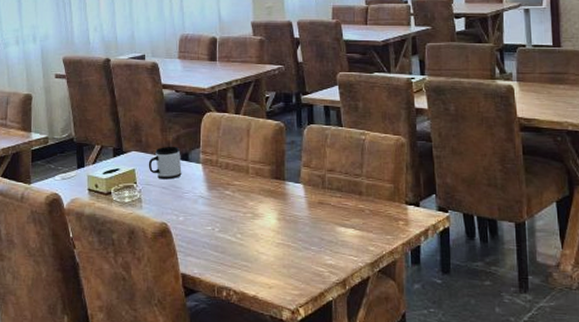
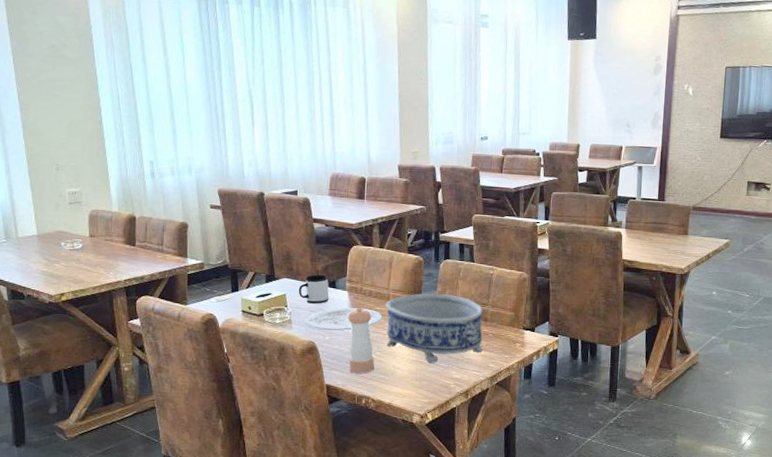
plate: none [156,183,242,210] -> present [305,307,383,331]
pepper shaker: none [202,182,236,260] -> present [347,307,375,374]
decorative bowl: none [245,163,360,247] -> present [385,293,483,364]

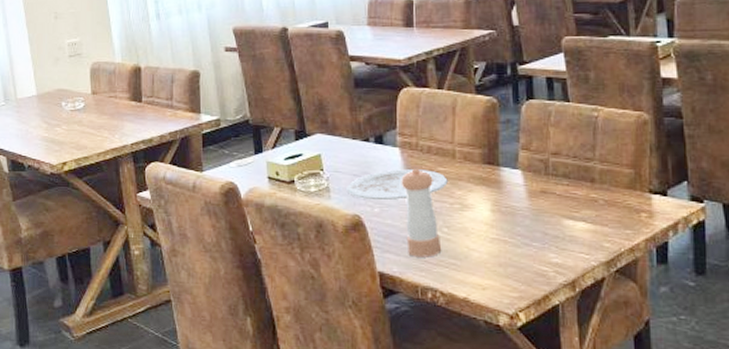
mug: present [298,274,329,304] -> none [336,127,376,166]
decorative bowl: present [385,293,483,364] -> none [450,146,592,243]

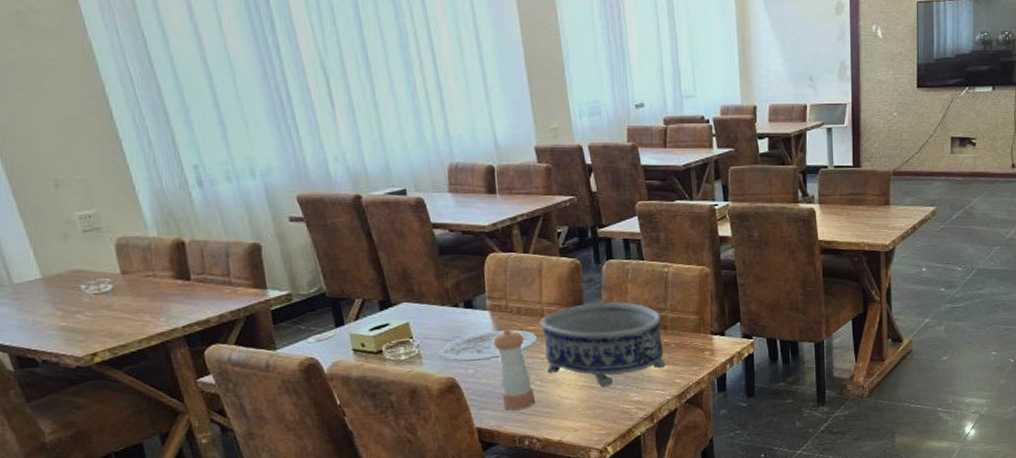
decorative bowl: none [450,146,592,243] -> present [540,301,666,387]

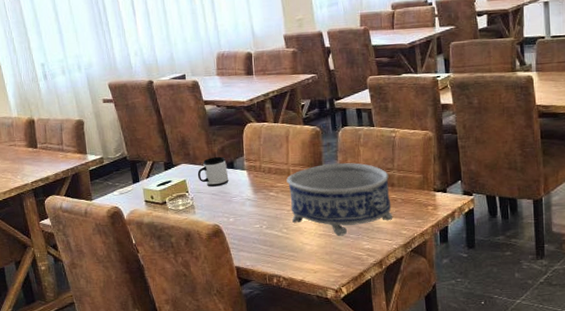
mug: none [424,293,467,331] -> present [197,156,229,187]
plate: present [438,329,538,363] -> none [207,186,285,213]
pepper shaker: present [493,329,536,411] -> none [249,185,283,253]

